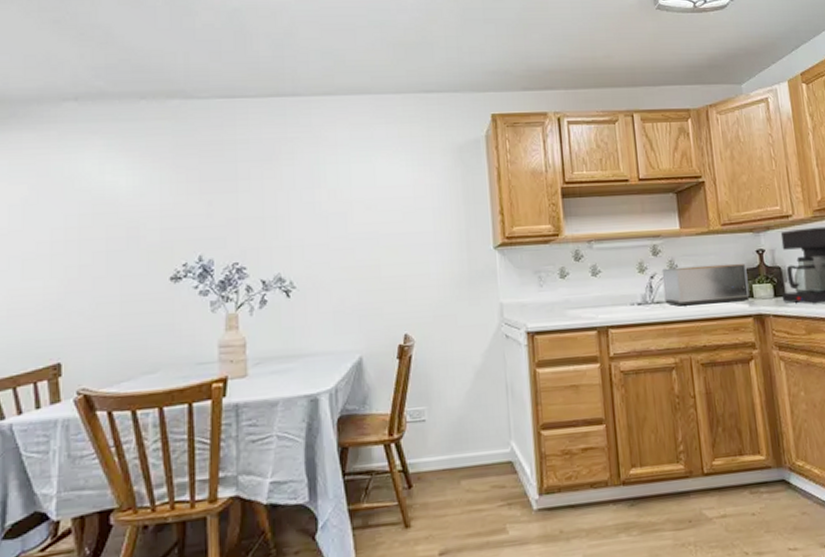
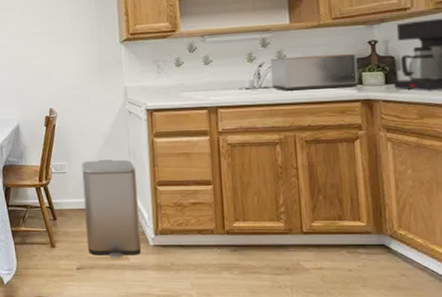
pedal bin: none [446,398,523,534] -> present [82,159,142,259]

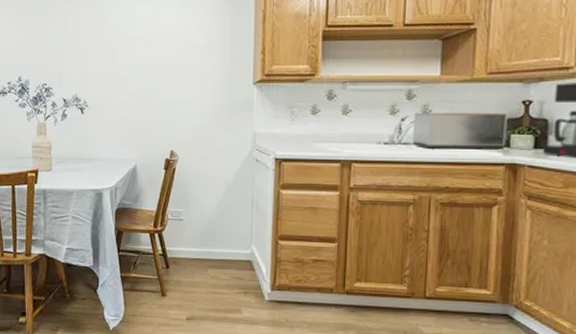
pedal bin: present [82,159,142,259] -> none [199,209,258,312]

